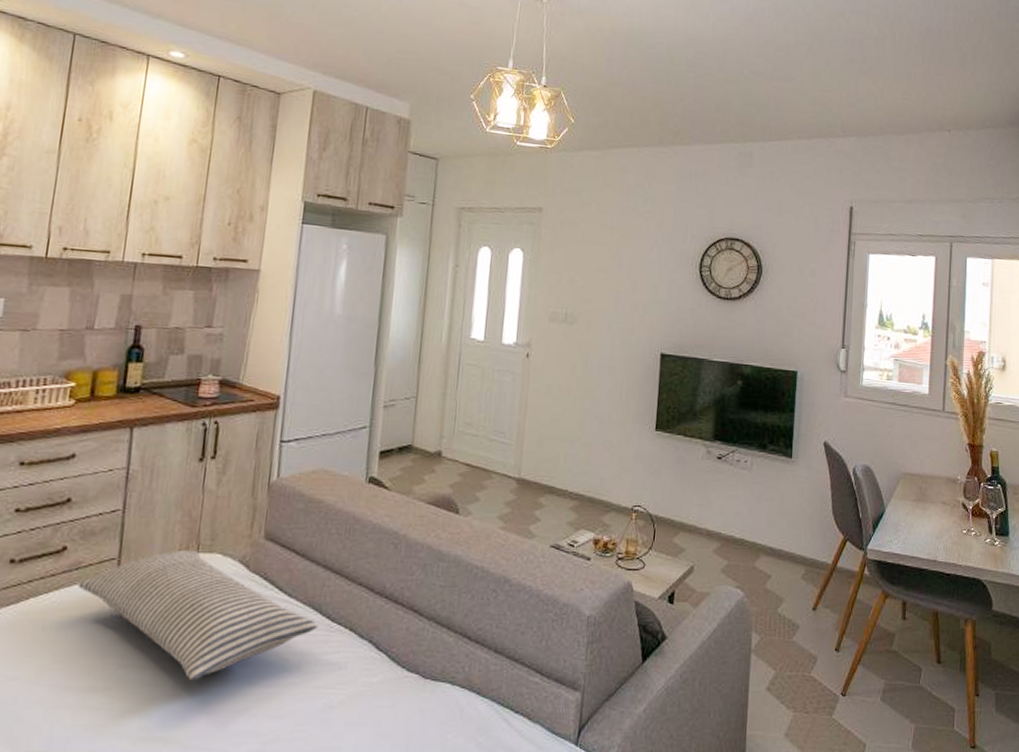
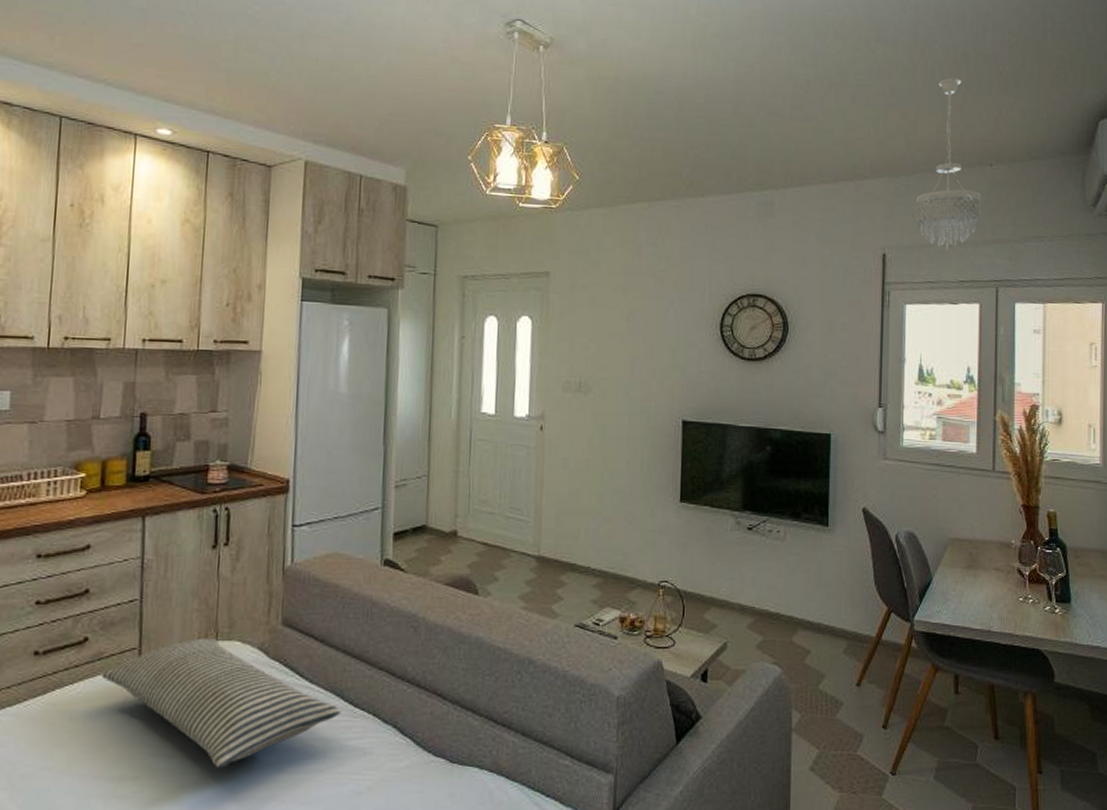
pendant light: none [881,50,939,207] -> present [916,77,981,251]

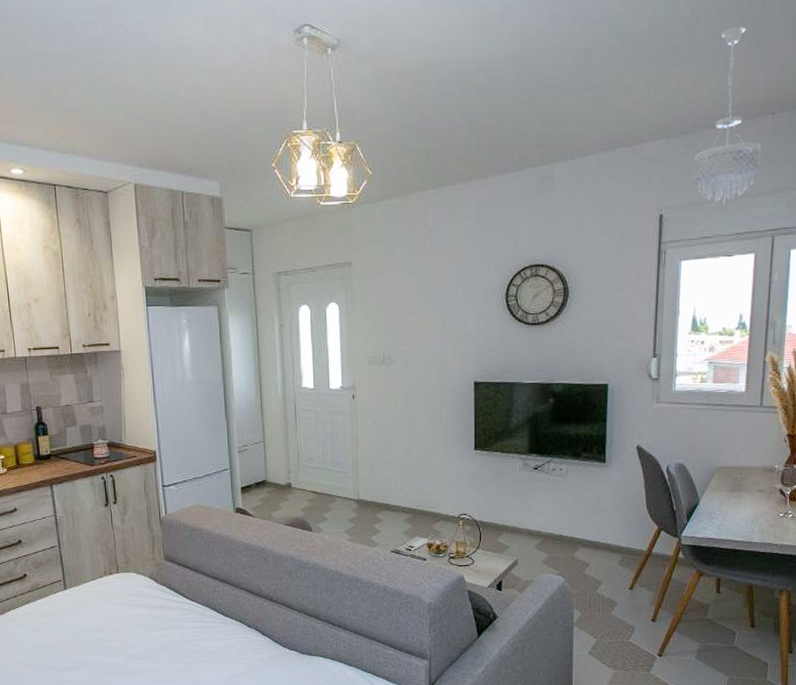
pillow: present [101,637,341,768] -> none [40,571,216,661]

